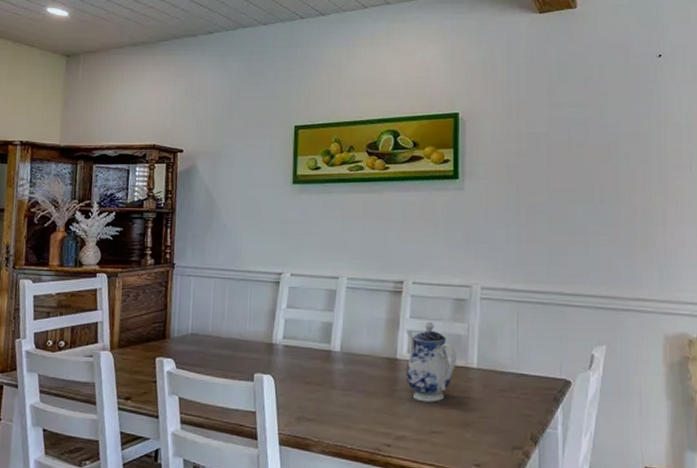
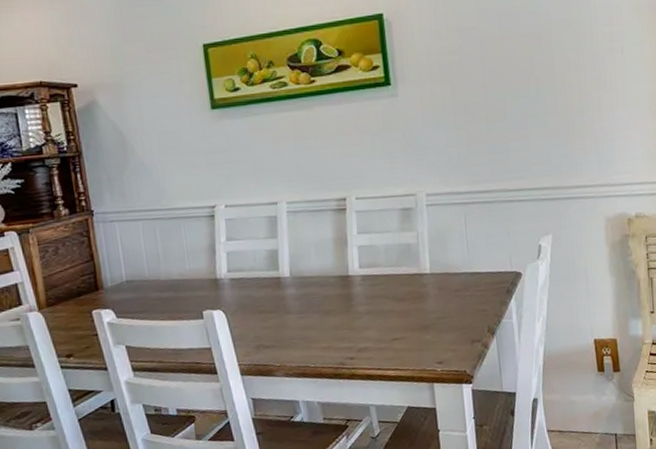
teapot: present [406,321,456,402] -> none [355,234,409,313]

